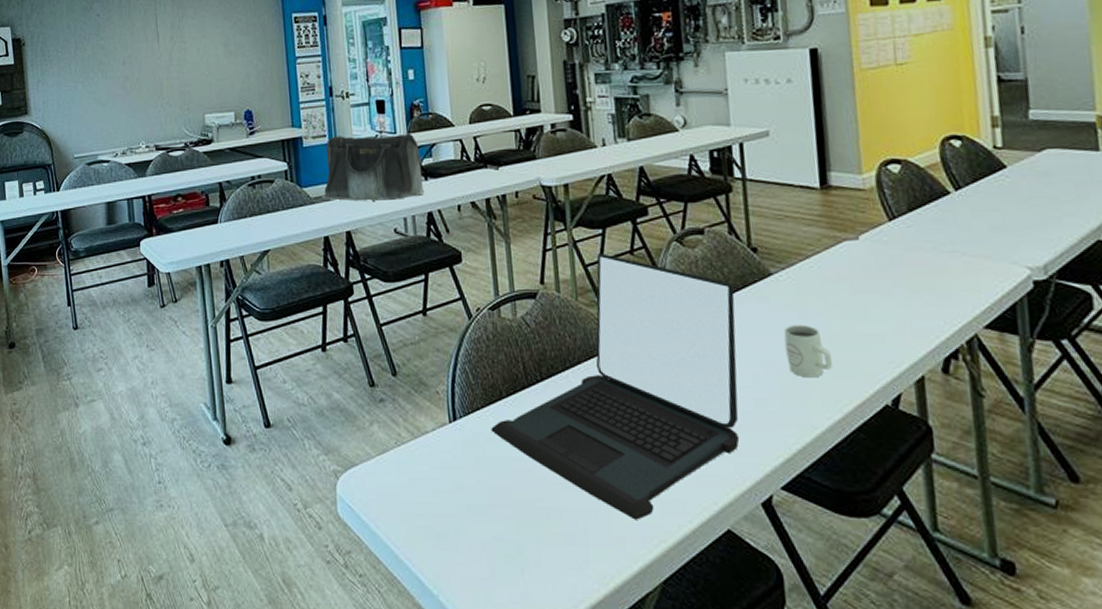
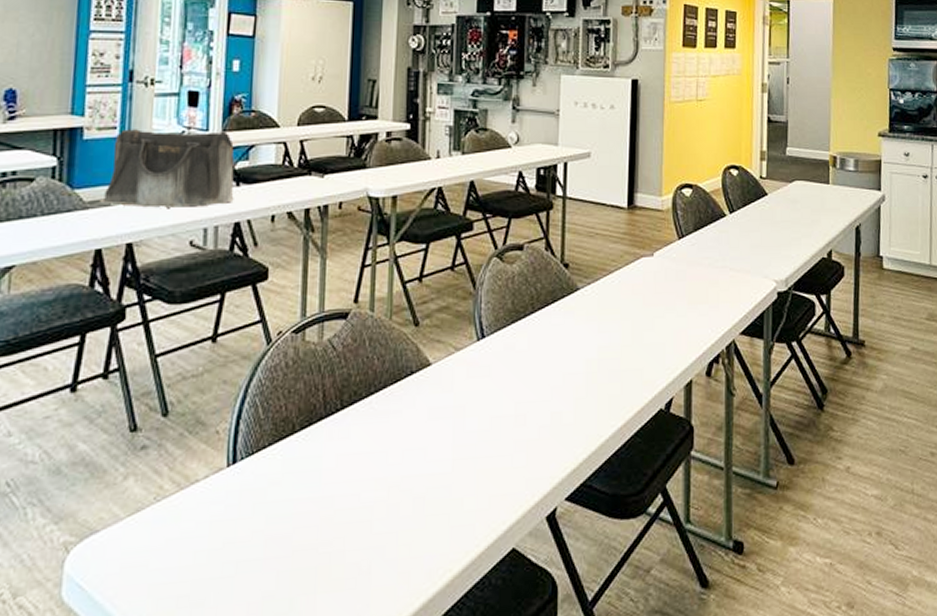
laptop: present [491,253,740,520] -> none [276,269,544,552]
mug: present [783,324,832,378] -> none [583,337,620,388]

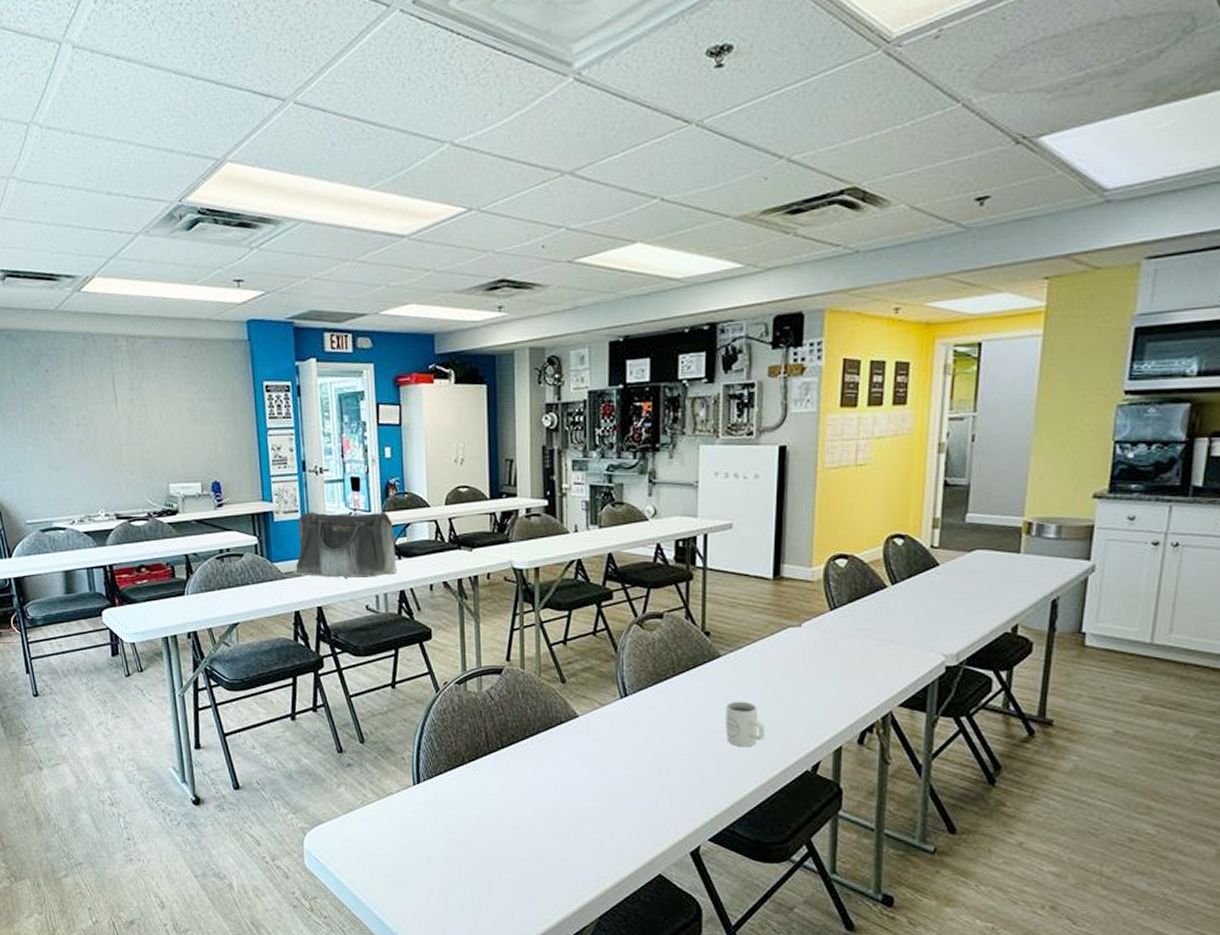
mug: none [583,337,620,388] -> present [725,701,764,747]

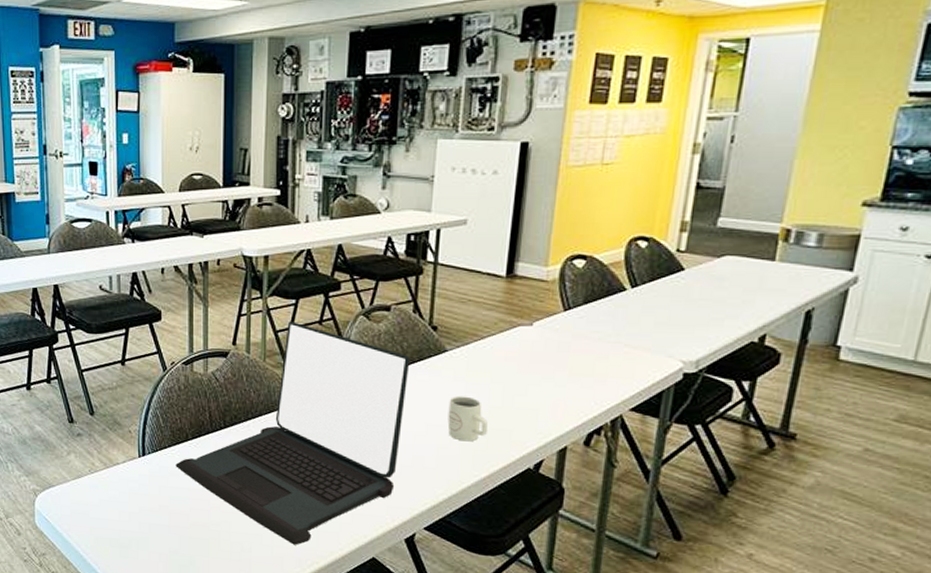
saddlebag: present [292,511,398,578] -> none [31,194,131,259]
laptop: none [452,634,685,867] -> present [175,321,410,545]

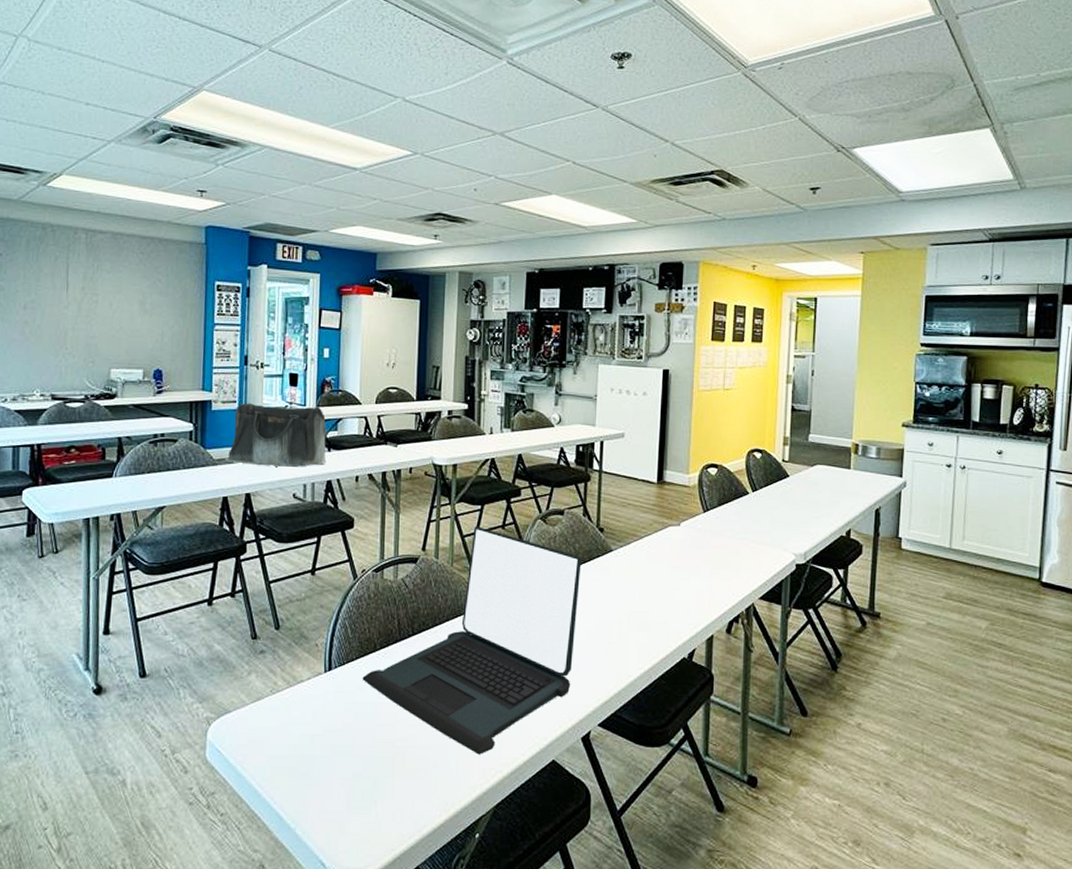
saddlebag: none [31,194,131,259] -> present [224,403,326,467]
mug: present [447,395,488,442] -> none [615,592,648,636]

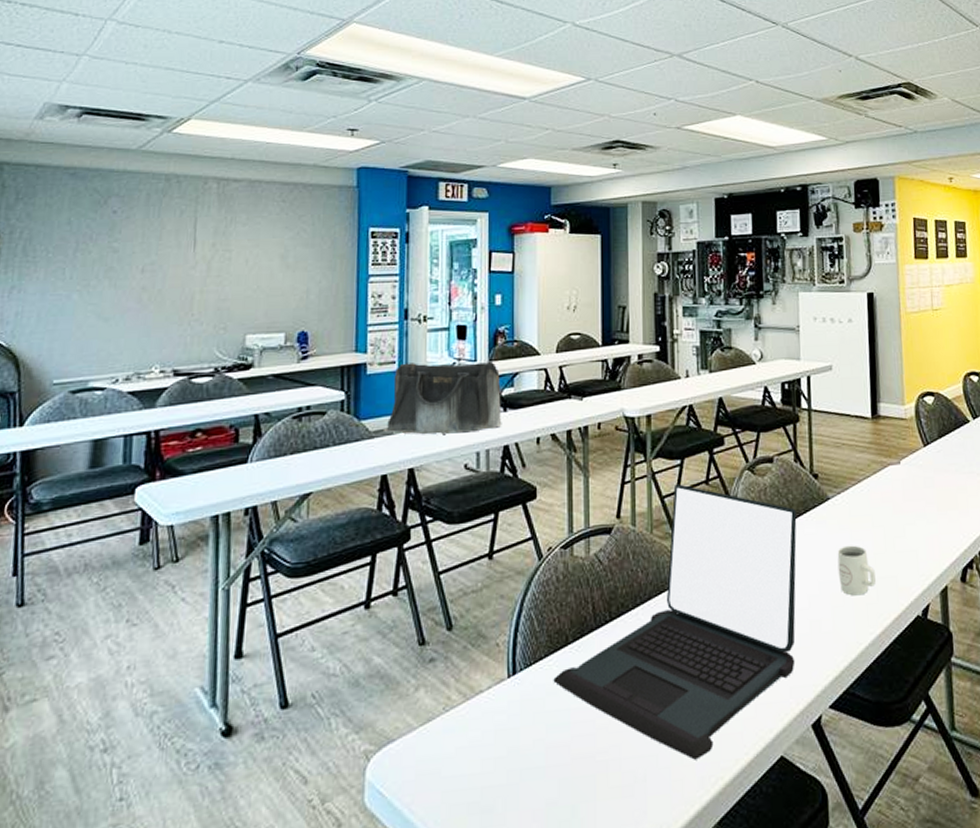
mug: none [615,592,648,636] -> present [837,545,876,596]

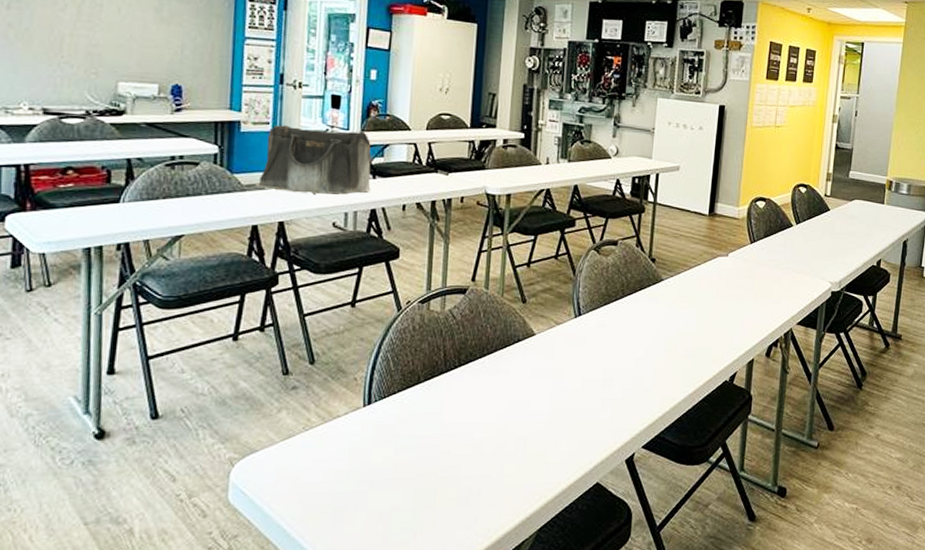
laptop: present [553,484,797,760] -> none [404,256,633,481]
mug: present [837,545,876,596] -> none [662,320,694,361]

